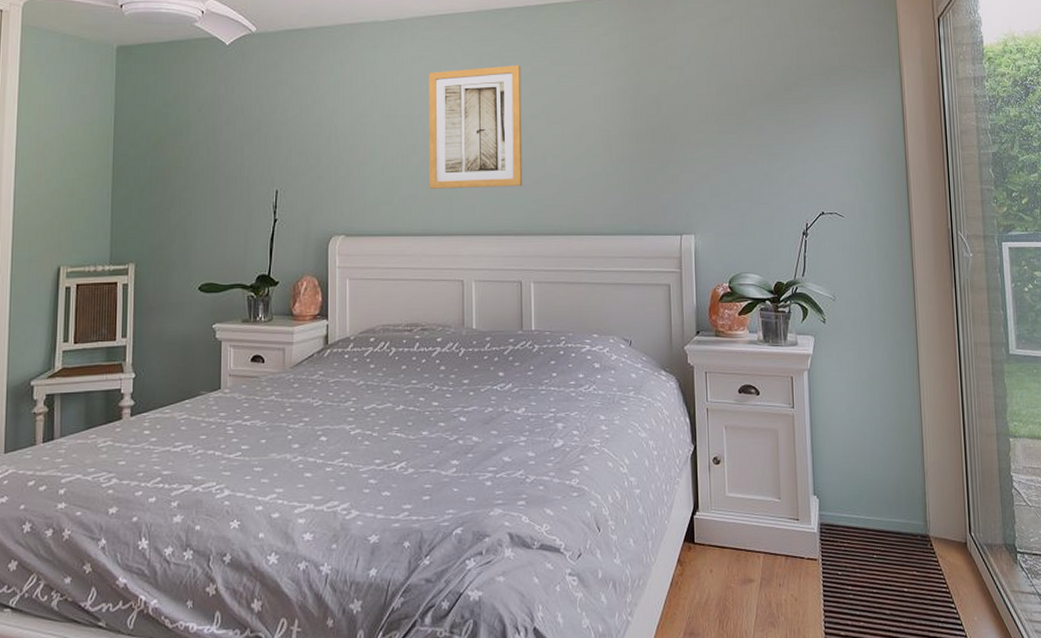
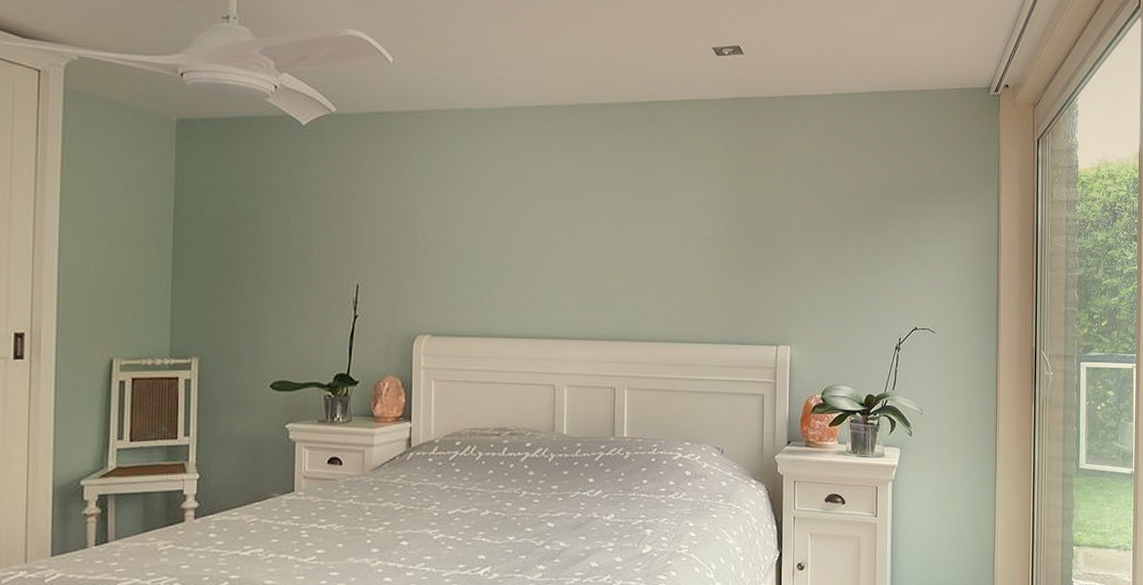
wall art: present [429,65,523,189] -> none [522,164,622,291]

